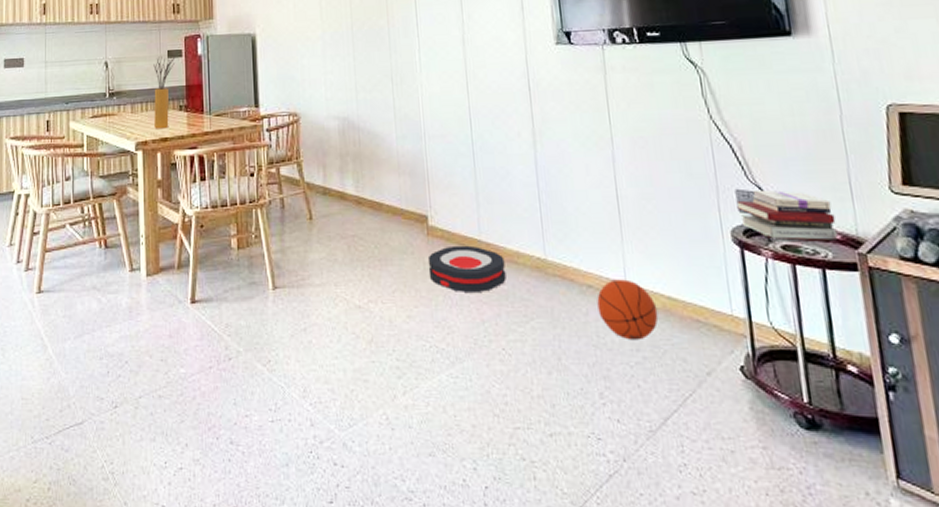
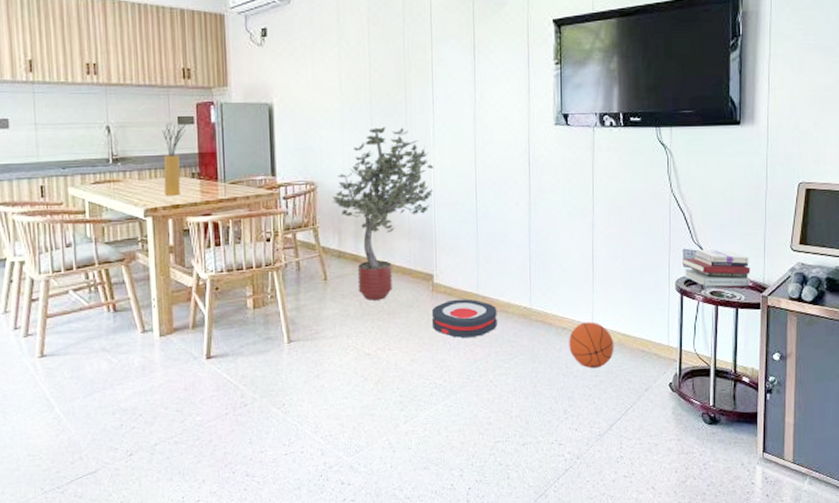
potted tree: none [315,52,422,244] -> present [331,127,434,300]

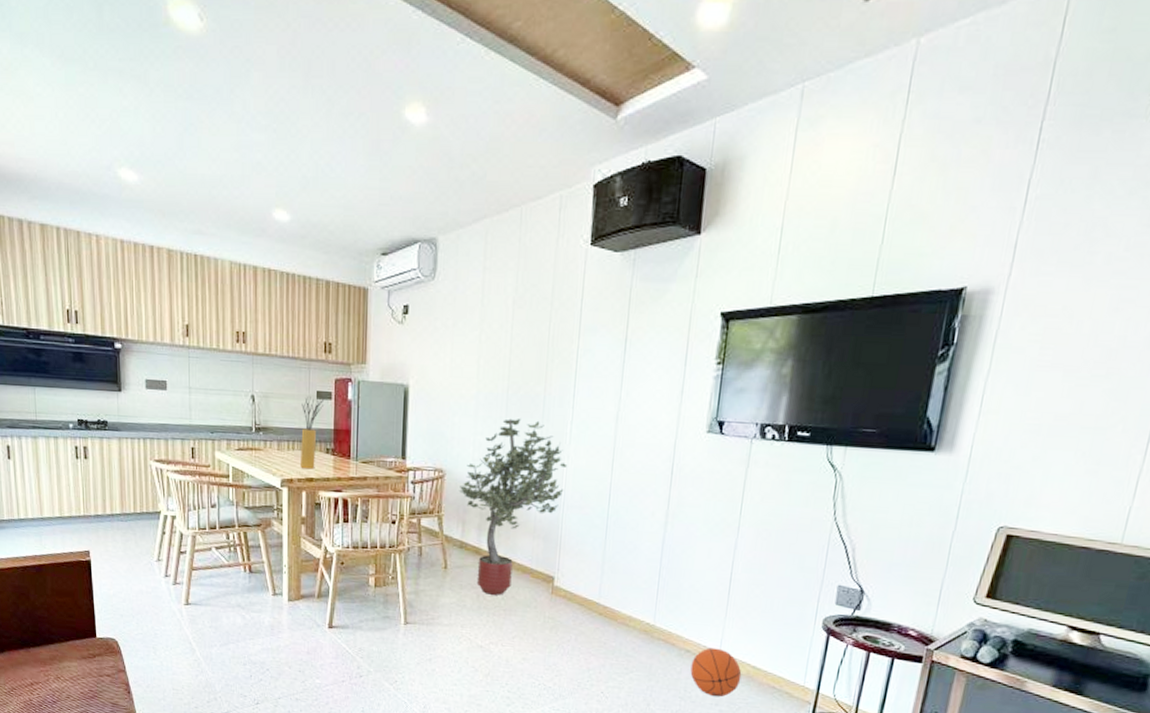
robot vacuum: present [431,298,497,338] -> none [547,605,617,646]
books: present [682,249,750,289] -> none [834,587,918,638]

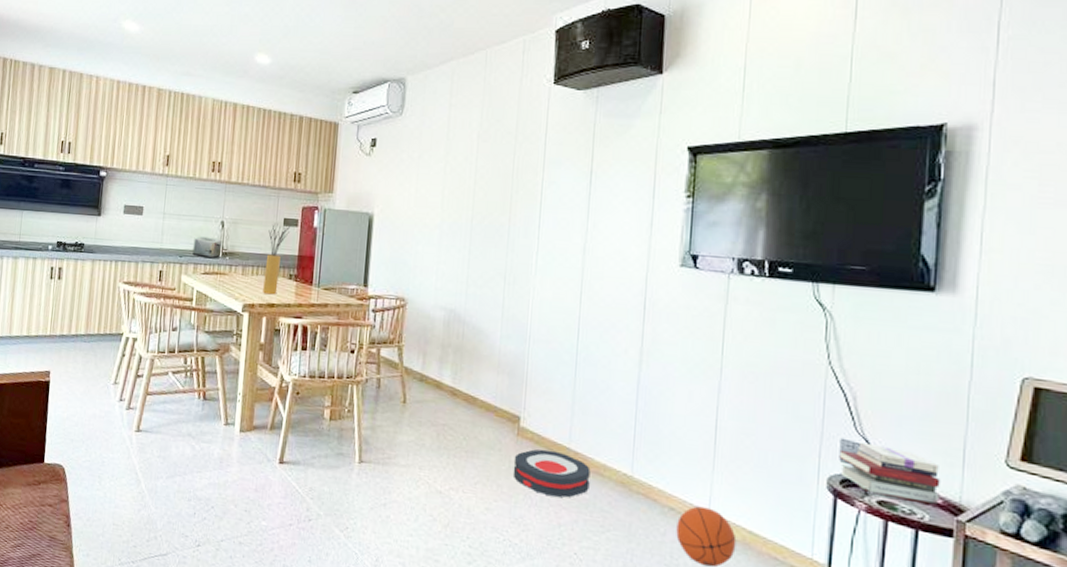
toaster: none [224,411,255,435] -> present [192,236,223,259]
potted tree: present [458,418,568,595] -> none [420,248,533,435]
robot vacuum: none [547,605,617,646] -> present [513,449,591,498]
books: none [834,587,918,638] -> present [839,441,940,505]

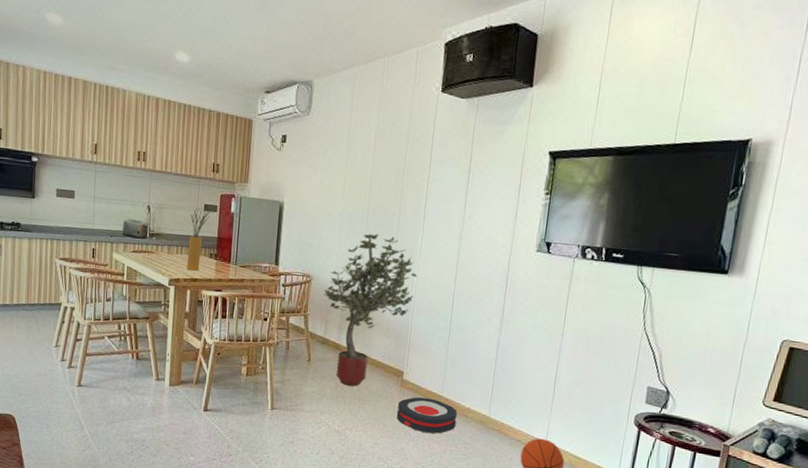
potted tree: none [420,248,533,435] -> present [323,234,418,386]
books: present [839,441,940,505] -> none [644,388,716,434]

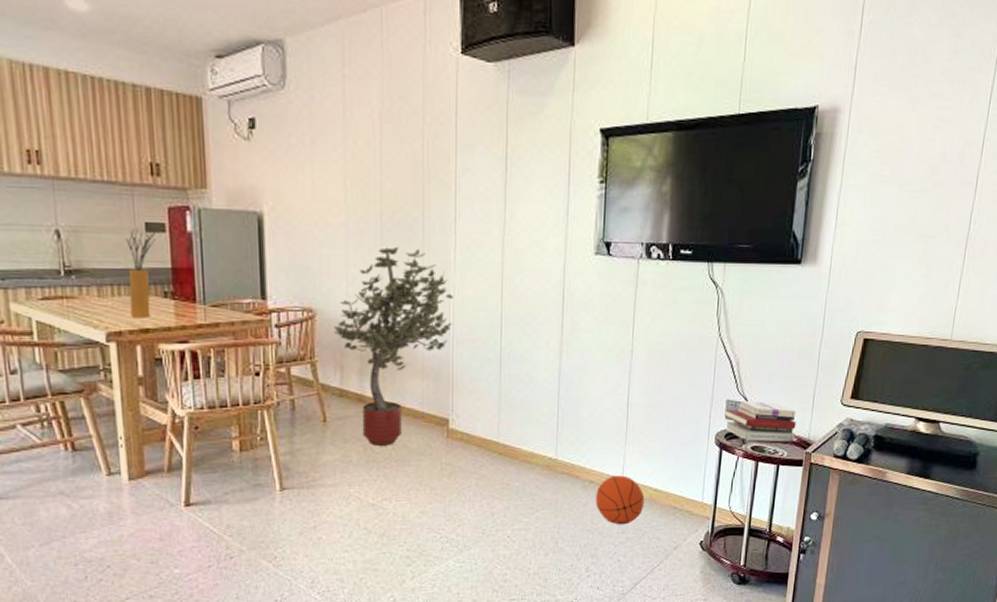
toaster: present [122,218,149,239] -> none [18,251,63,280]
robot vacuum: present [396,397,457,434] -> none [445,447,519,489]
books: none [644,388,716,434] -> present [724,400,796,444]

